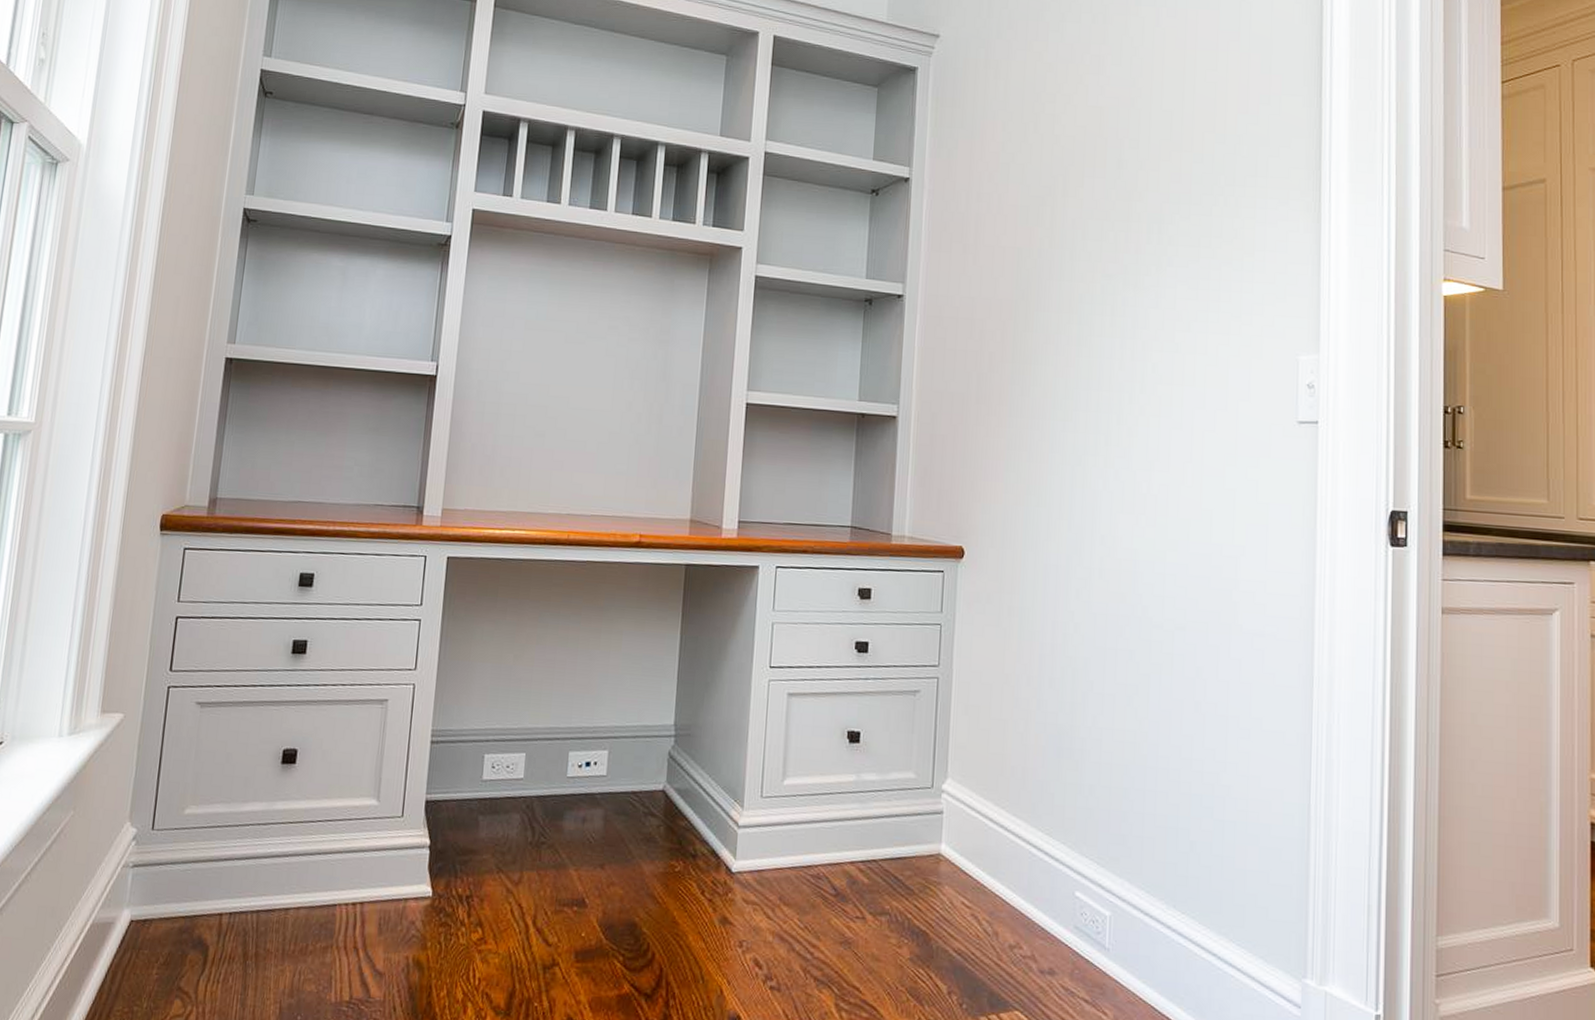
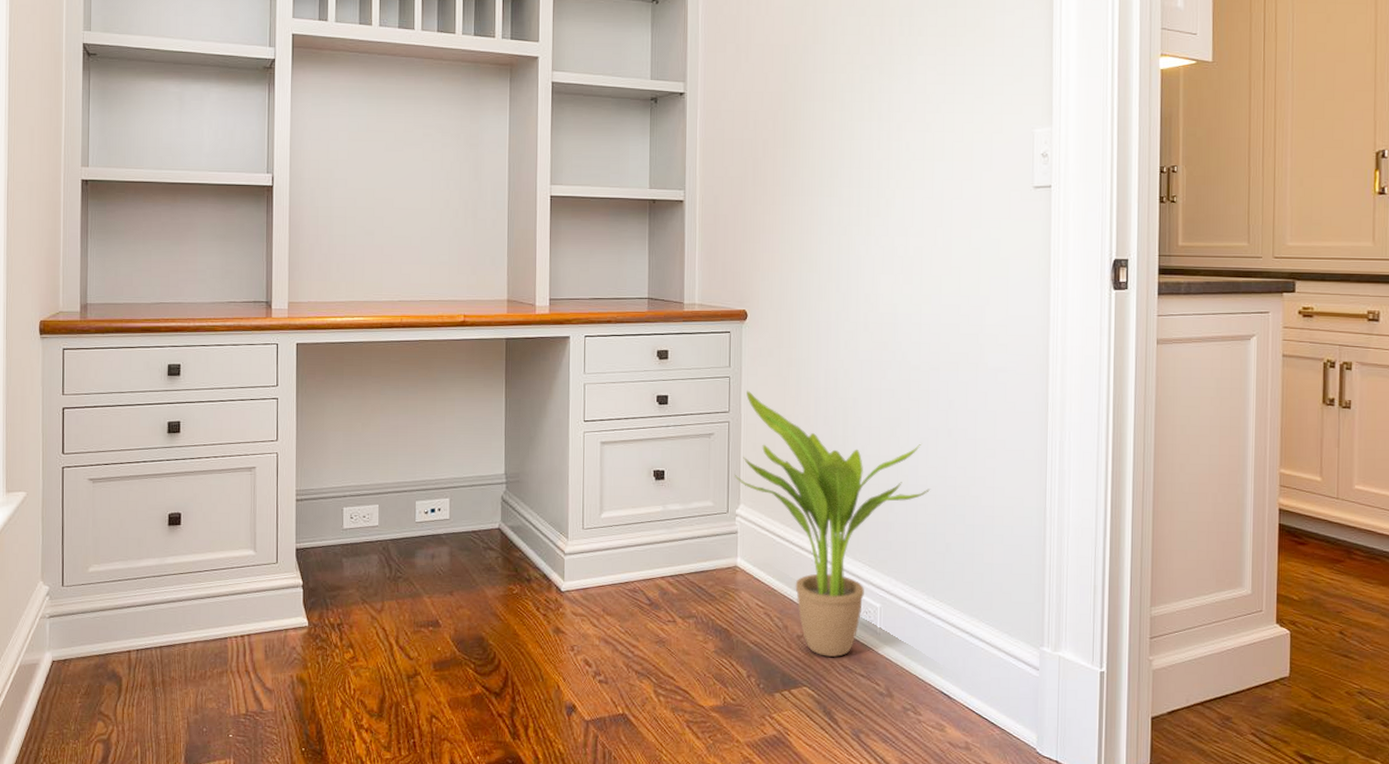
potted plant: none [942,641,1173,975] -> present [734,390,931,657]

